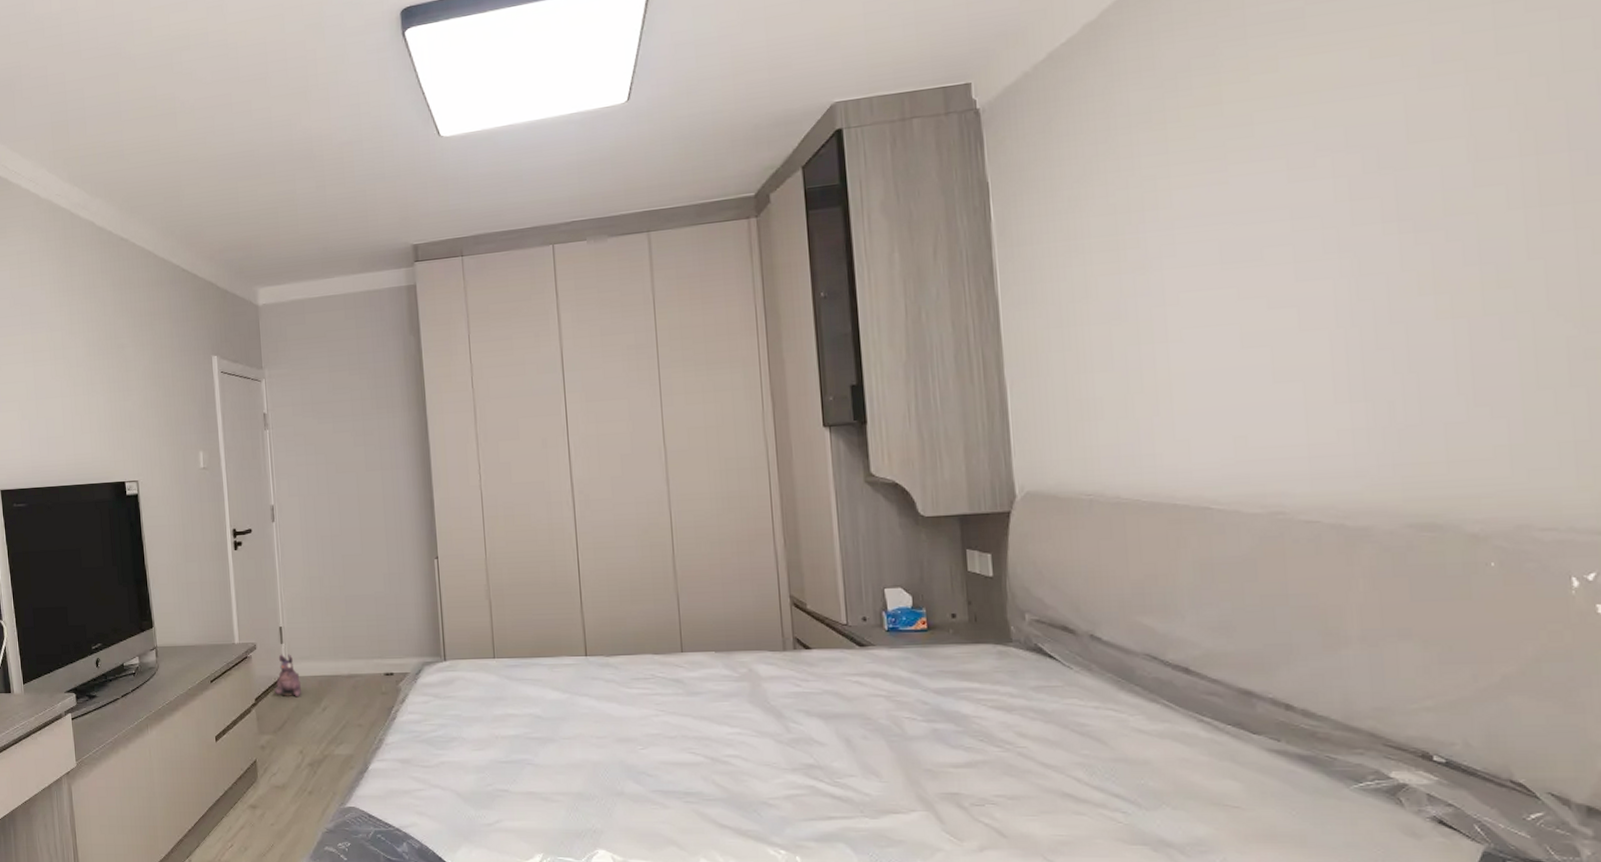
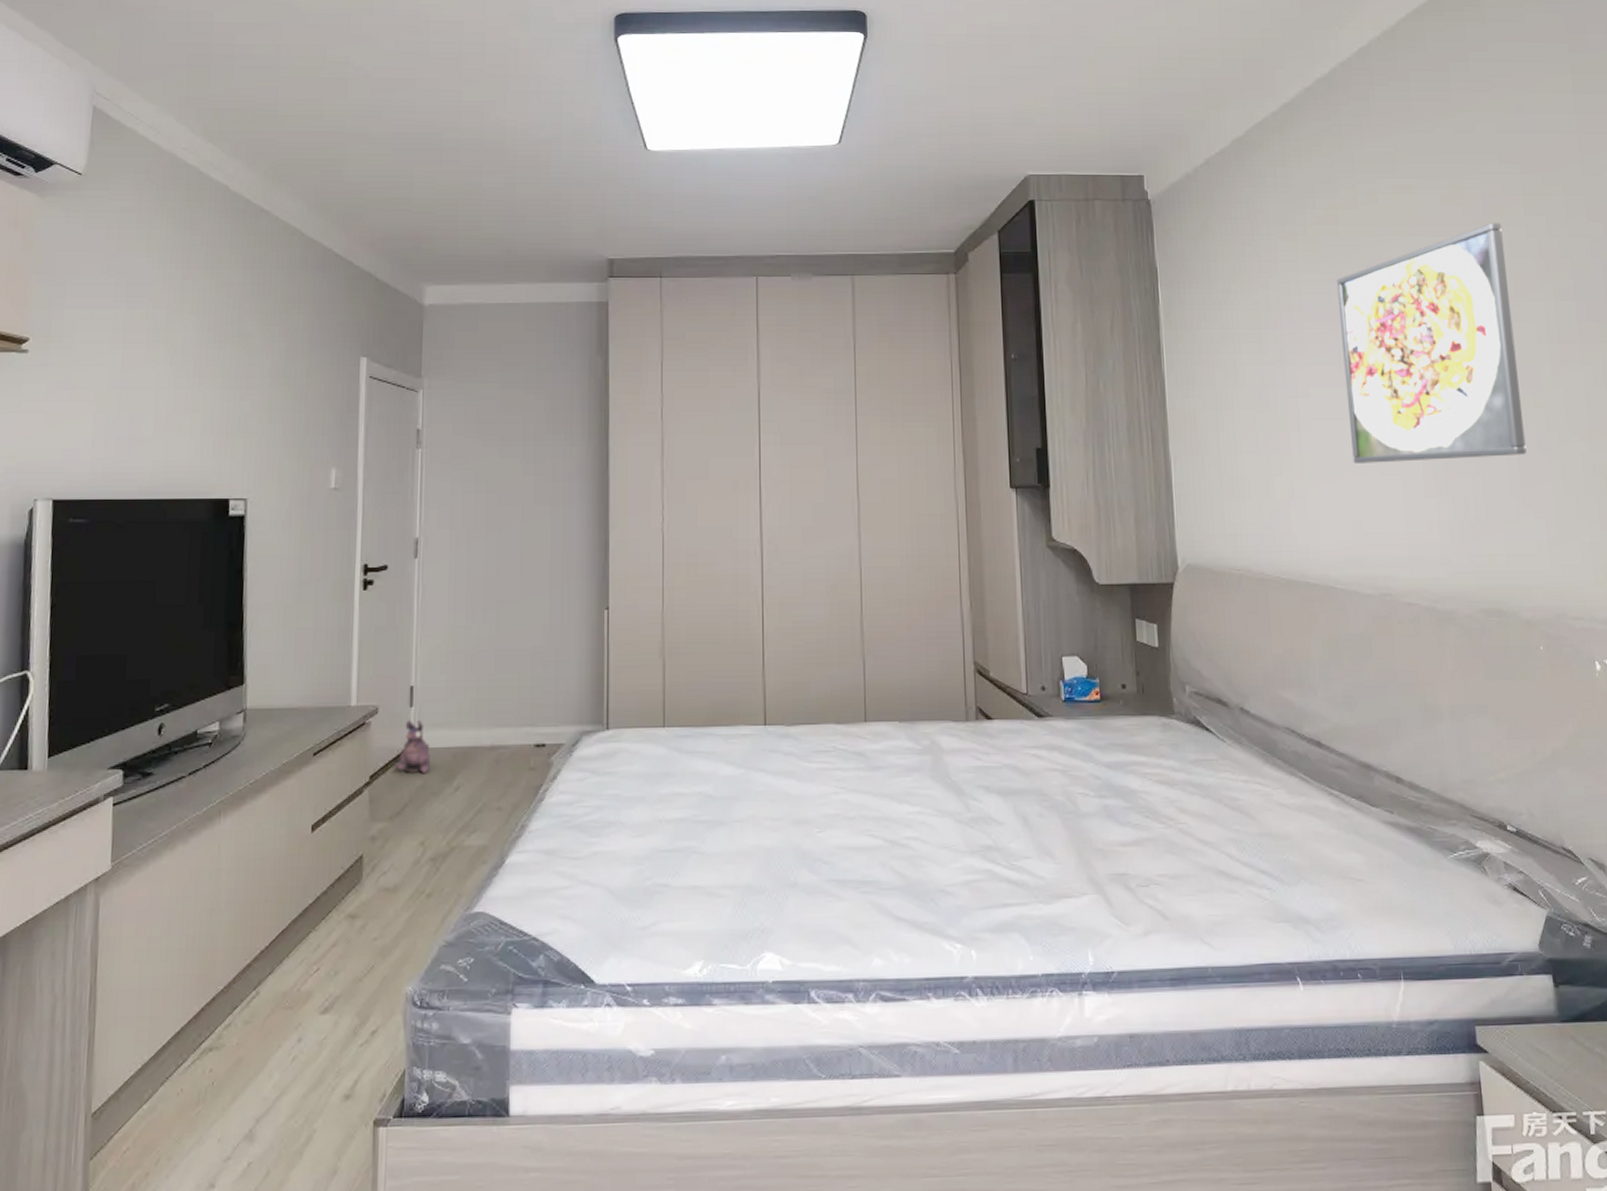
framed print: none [1218,69,1483,373] -> present [1336,222,1527,463]

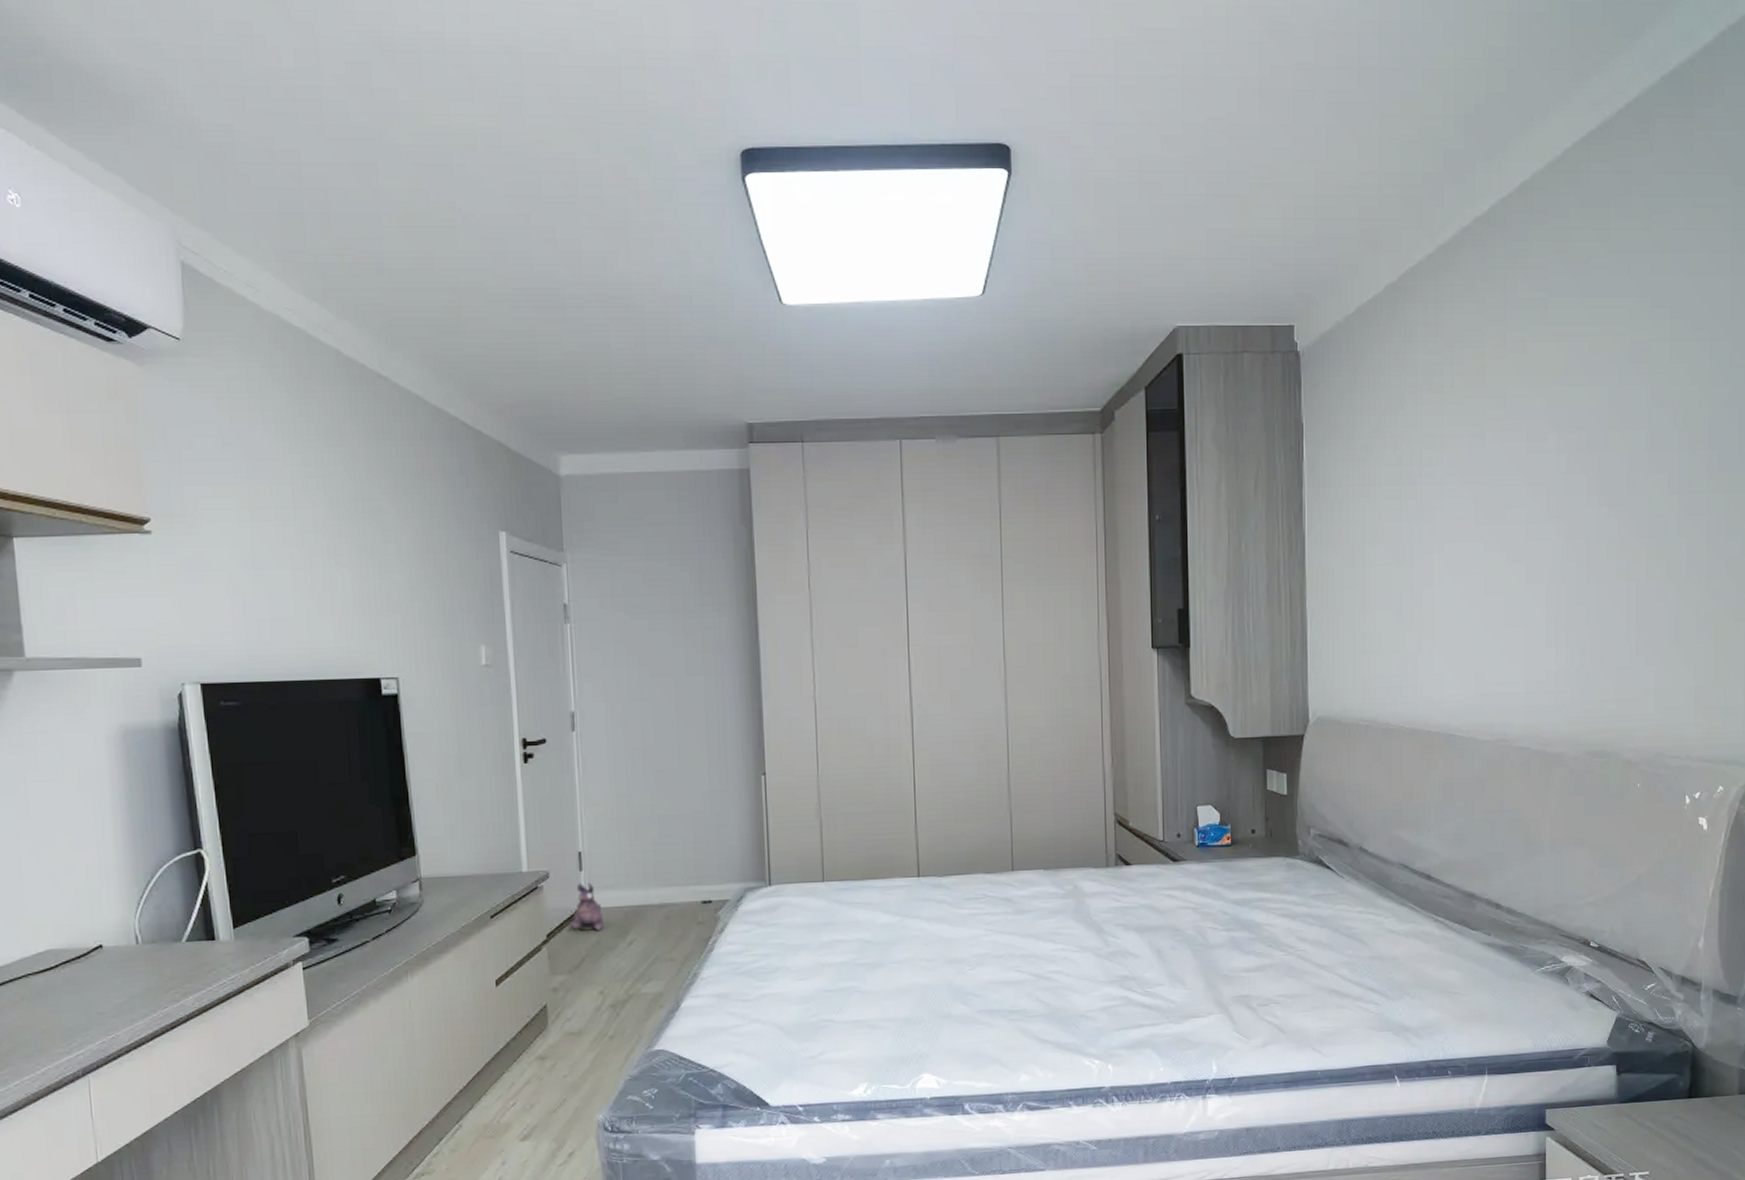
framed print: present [1336,222,1527,463] -> none [1479,371,1646,617]

